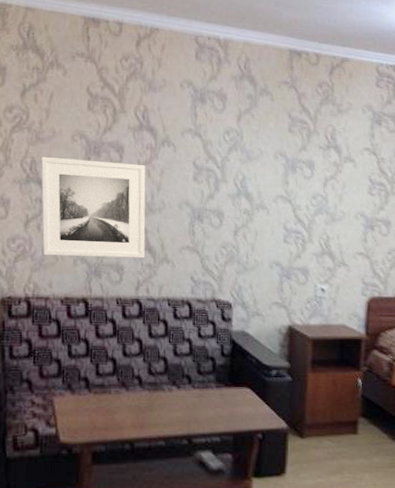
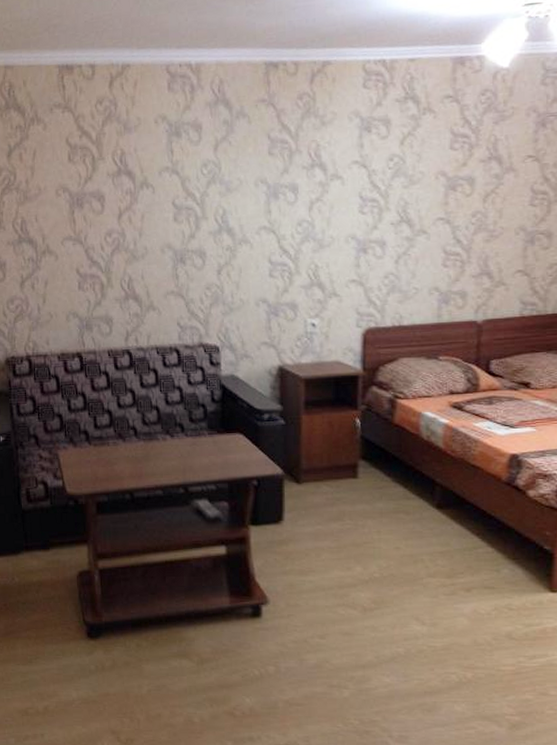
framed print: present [41,156,146,259] -> none [30,211,131,314]

